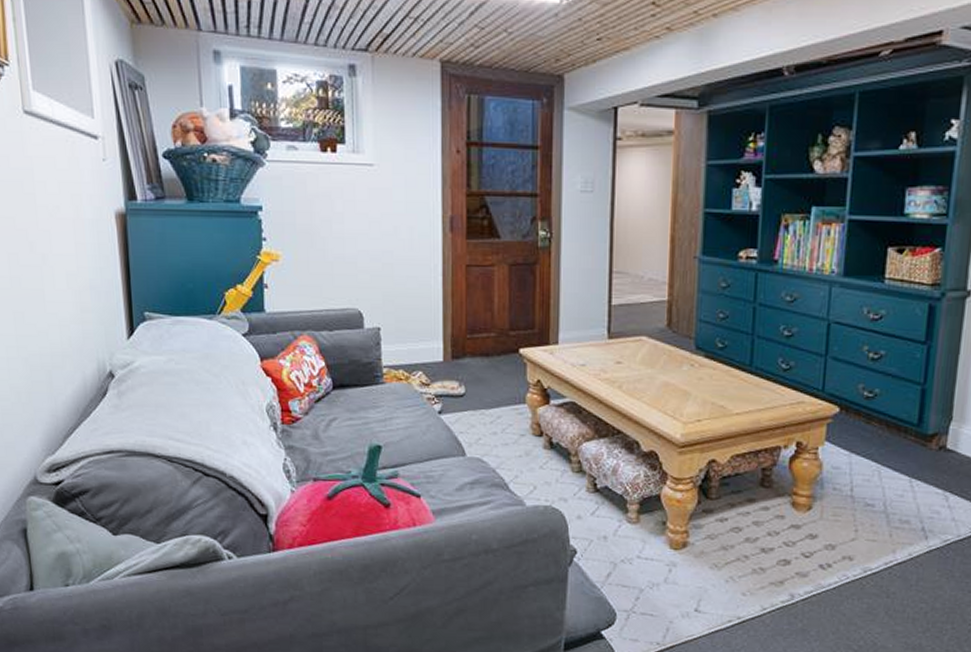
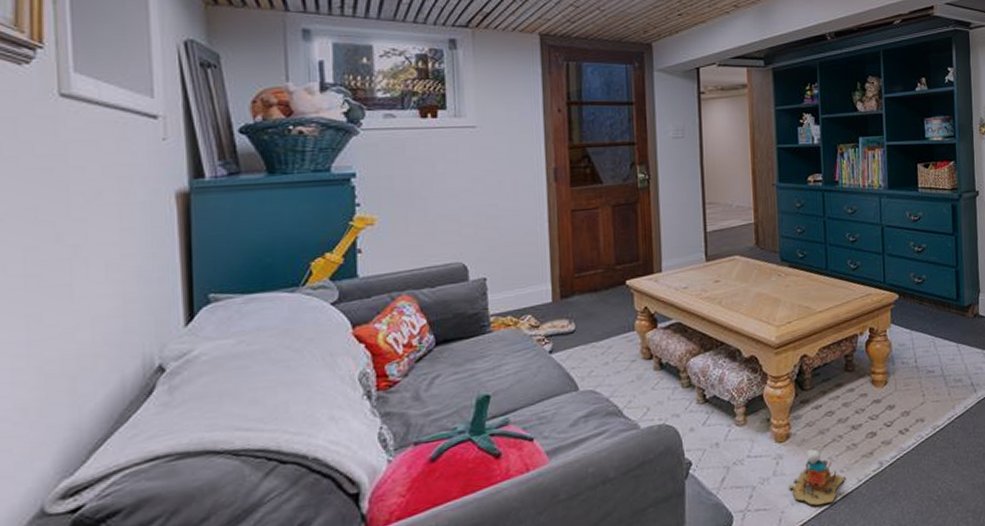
toy house: none [680,564,748,625] -> present [789,449,846,506]

